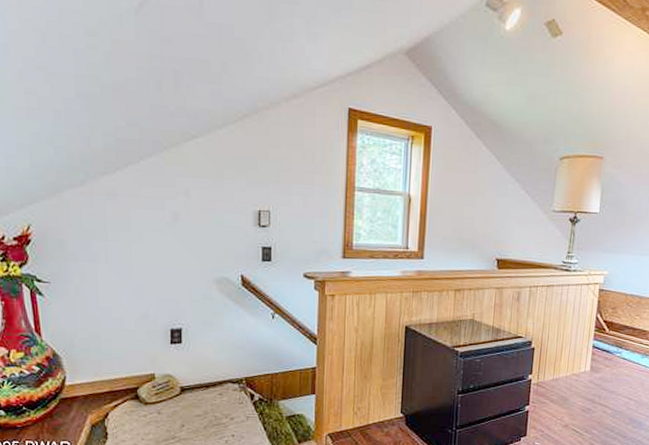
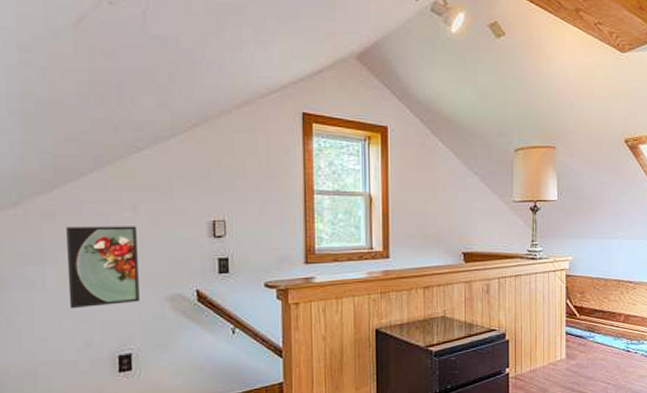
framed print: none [127,207,190,284] -> present [66,226,140,309]

